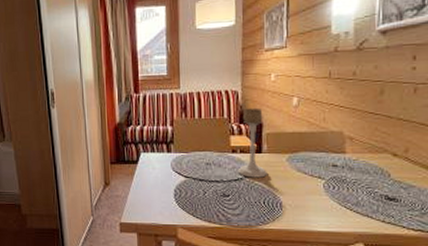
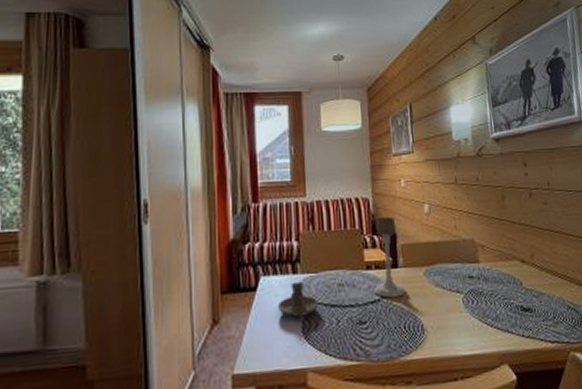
candle holder: none [154,159,188,187] -> present [277,281,319,318]

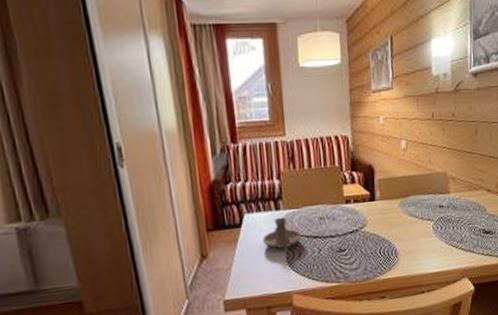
candle holder: present [373,216,405,298] -> none [352,153,381,228]

